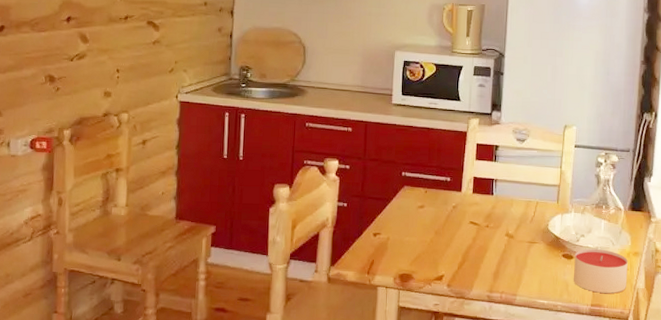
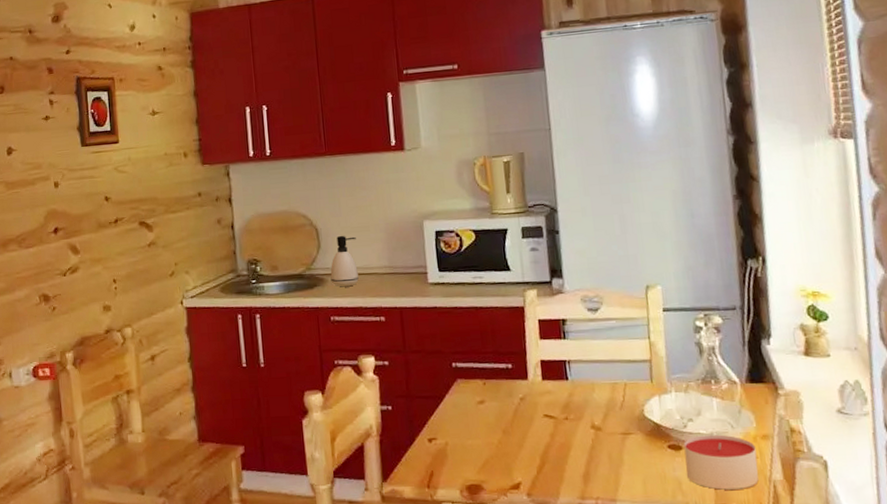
soap dispenser: none [310,54,337,99] -> present [330,235,359,287]

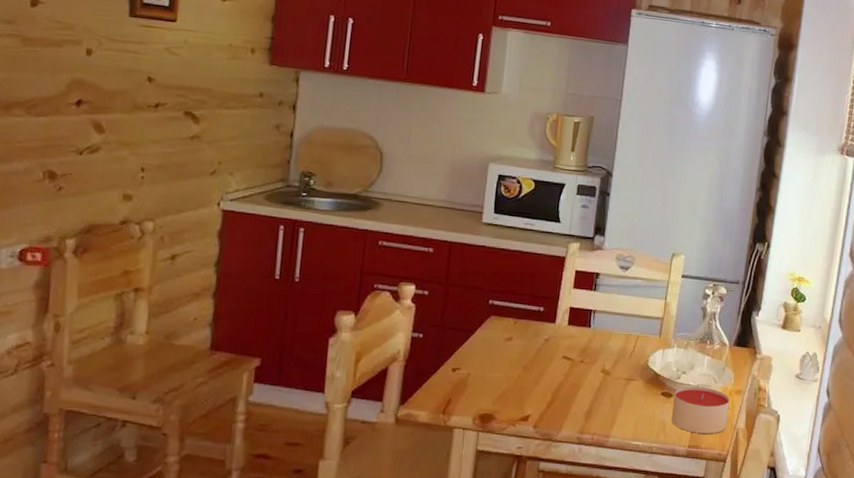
soap dispenser: present [330,235,359,287] -> none [386,163,420,215]

